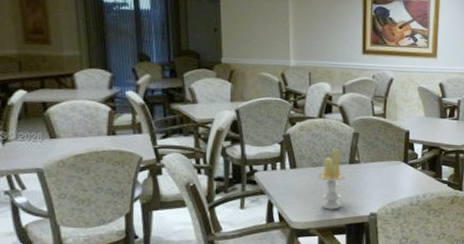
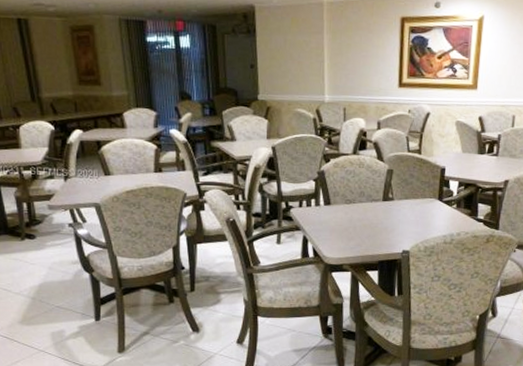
candle: present [316,149,347,210] -> none [350,186,380,247]

